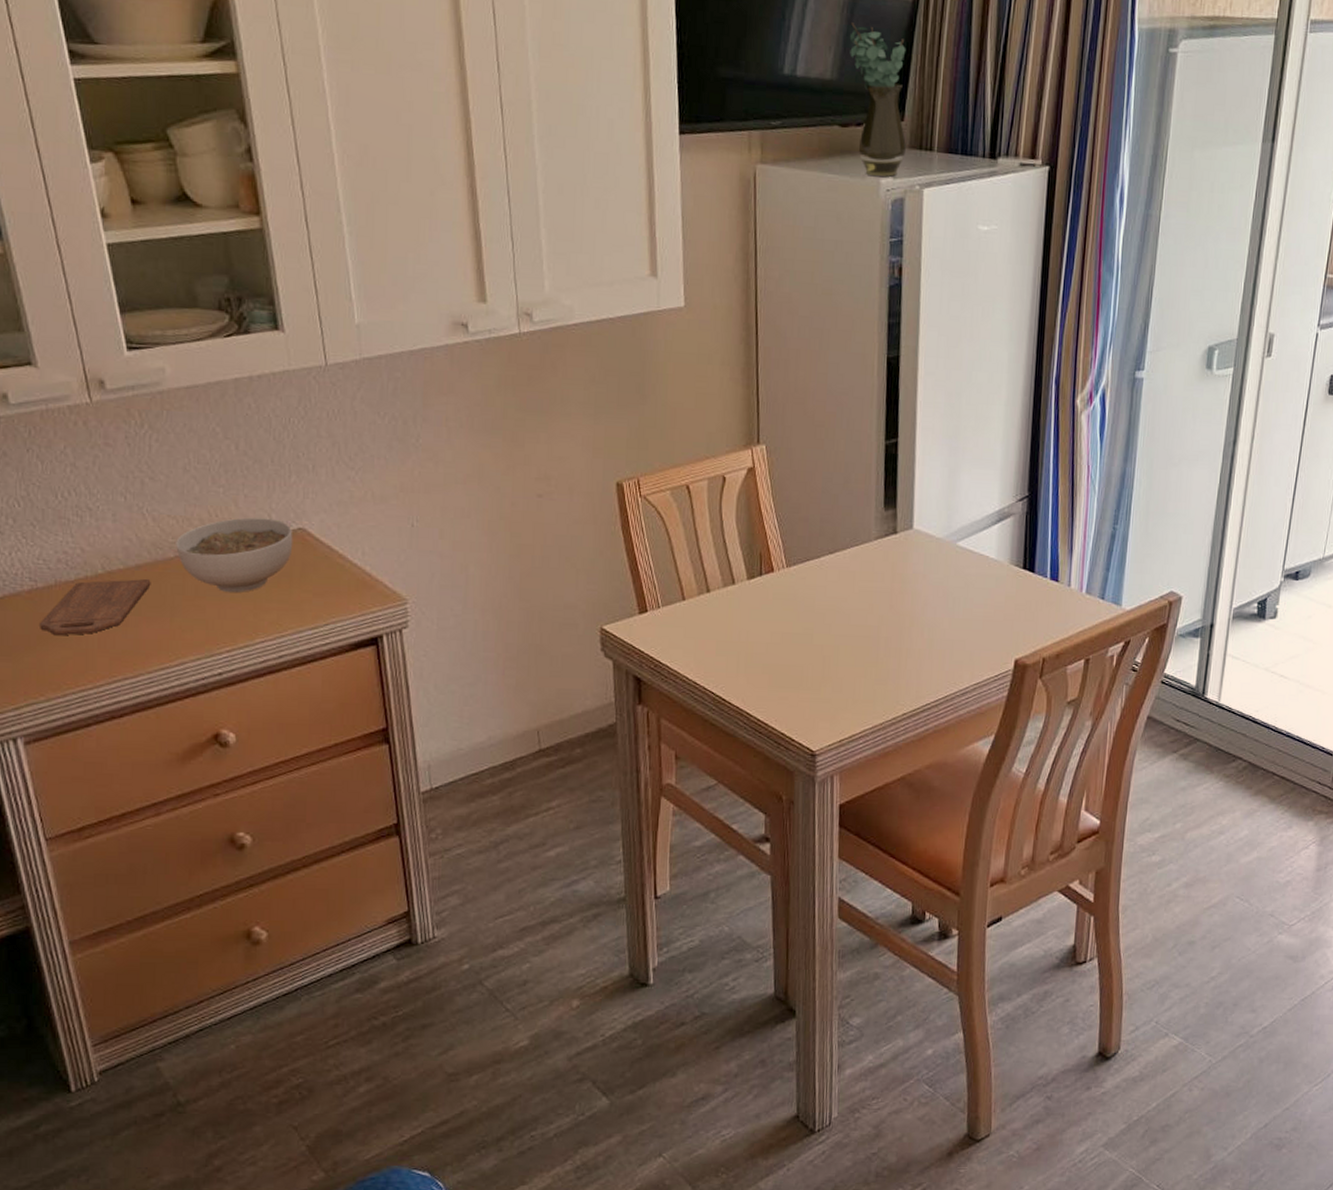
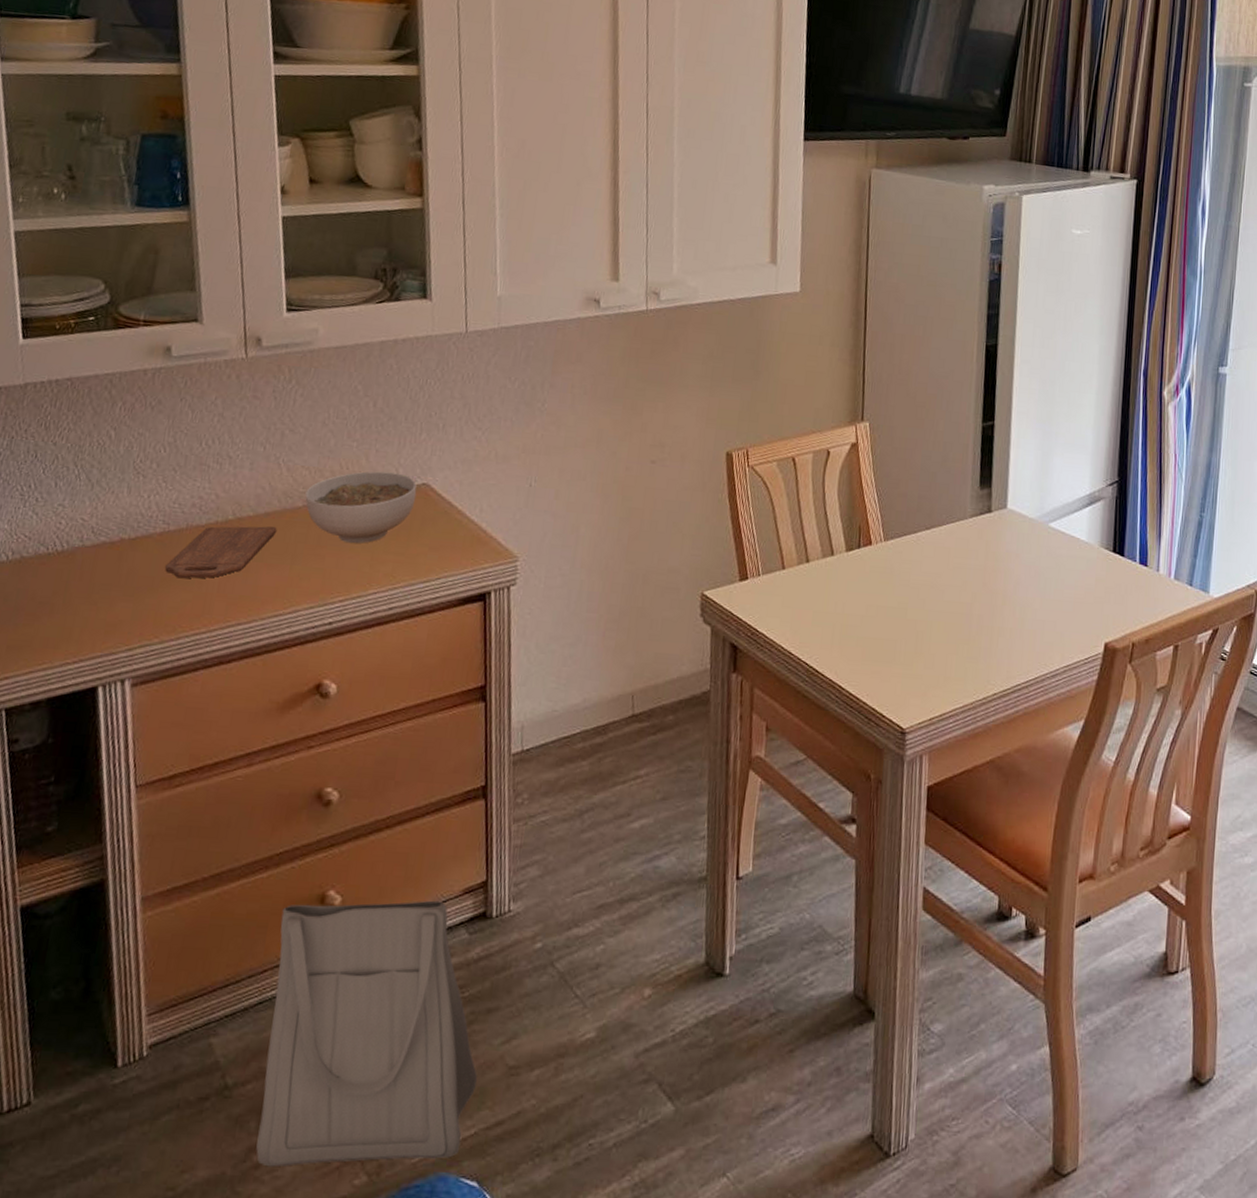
shopping bag: none [210,931,419,1169] -> present [256,900,477,1167]
vase: present [849,22,906,177] -> none [959,52,1009,184]

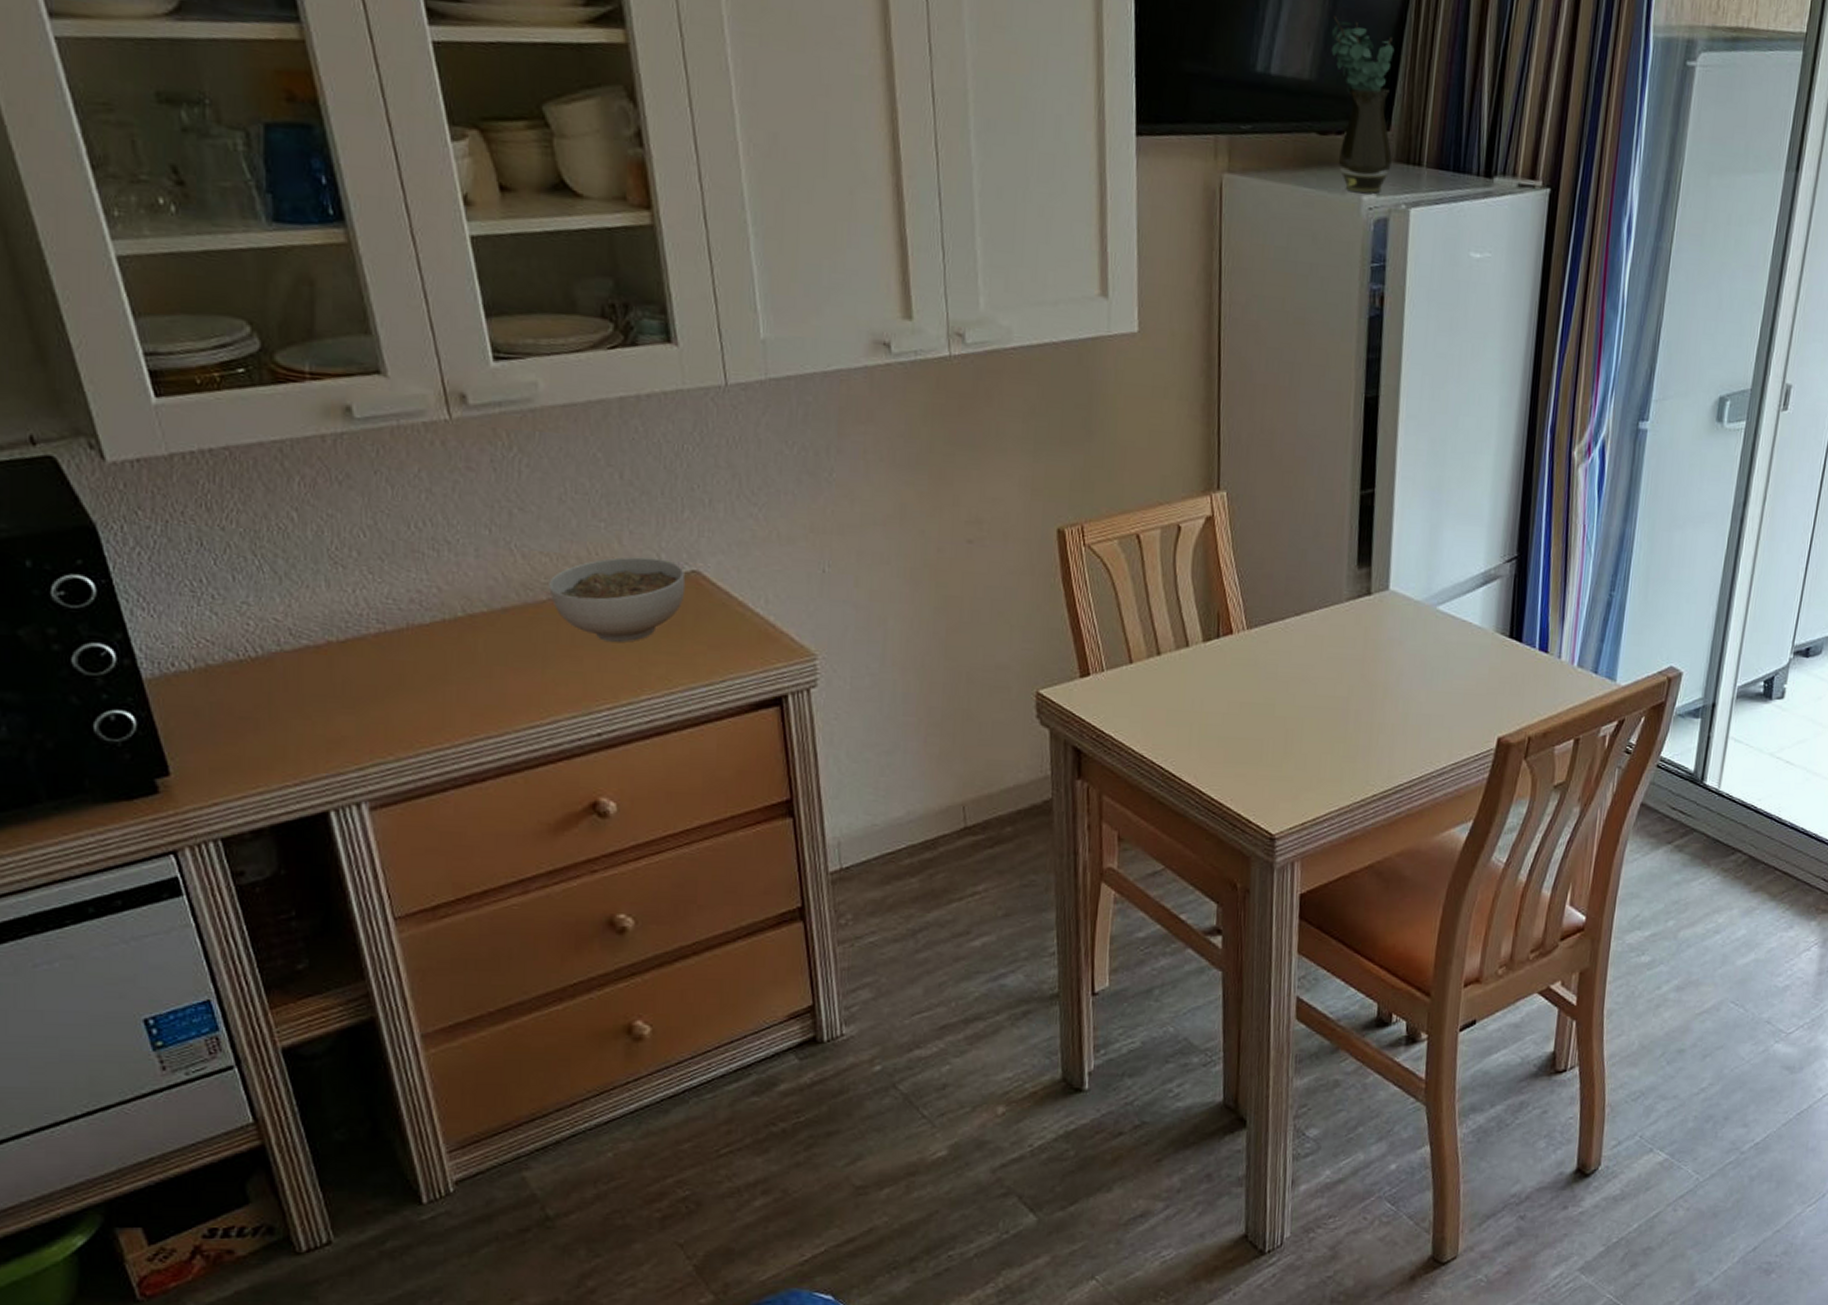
cutting board: present [165,526,277,579] -> none [389,623,520,687]
shopping bag: present [256,900,477,1167] -> none [585,1027,822,1291]
vase: none [959,52,1009,184] -> present [1331,16,1395,193]

